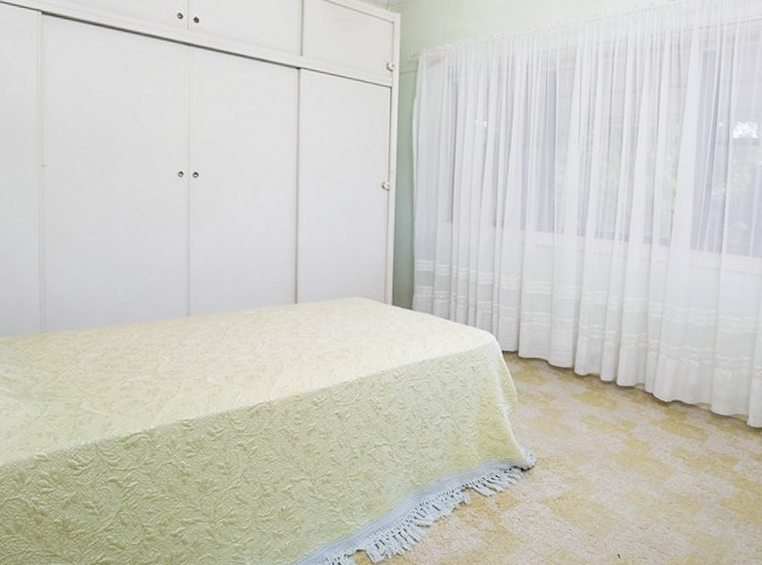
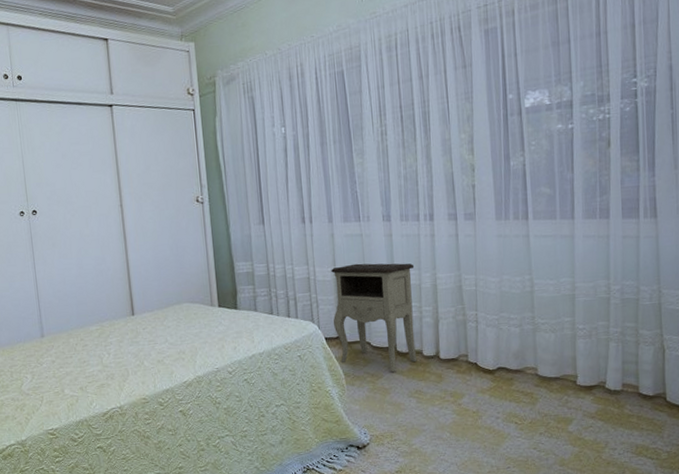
nightstand: none [512,276,603,394] -> present [331,263,417,372]

